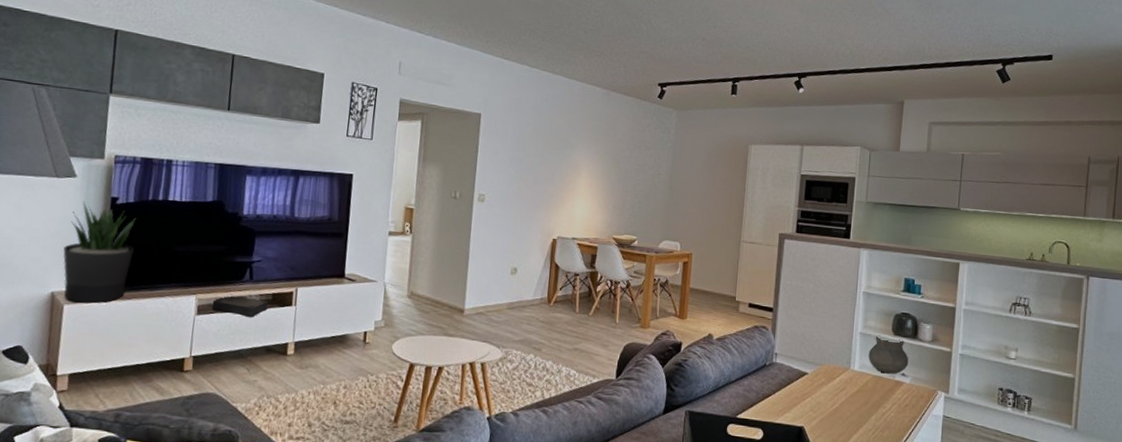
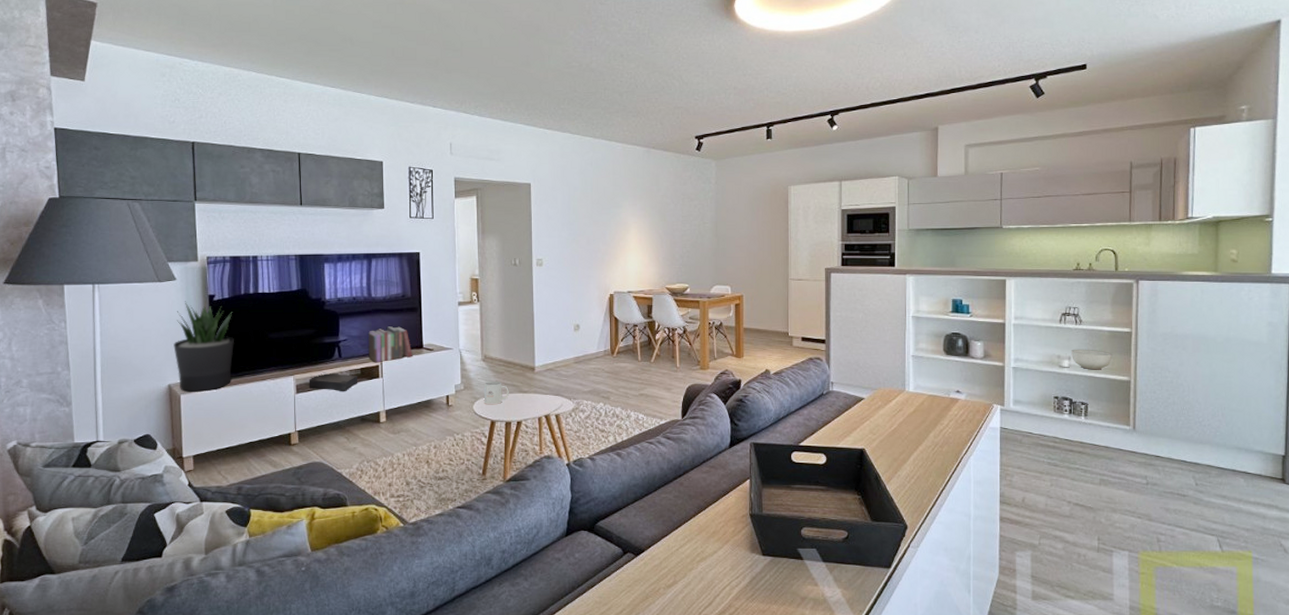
books: none [282,250,332,290] -> present [368,326,413,363]
mug: none [404,320,434,347] -> present [483,382,509,405]
ceramic pot: present [868,335,909,374] -> none [922,356,963,392]
bowl: none [1019,340,1059,365] -> present [1072,349,1113,370]

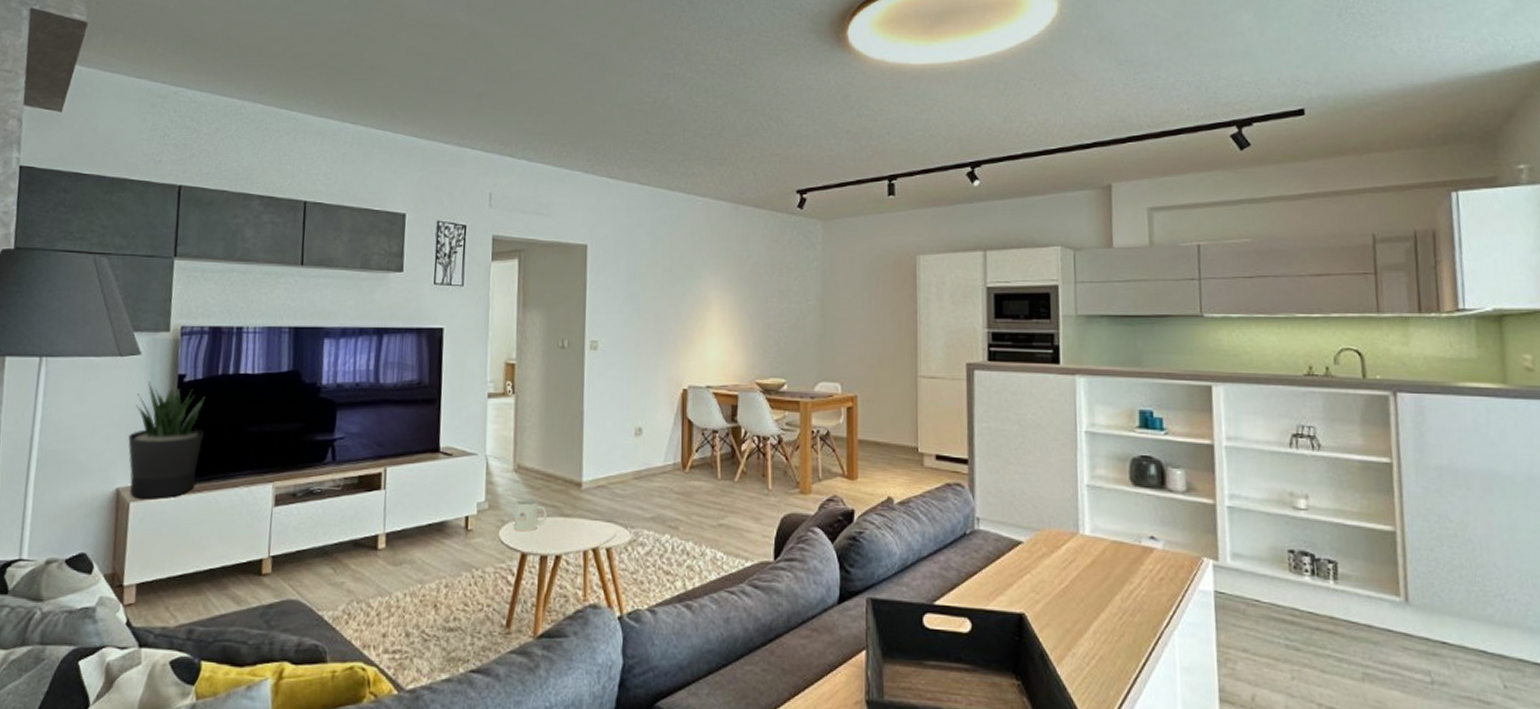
game console: present [309,372,358,391] -> none [290,479,355,506]
books: present [368,326,413,363] -> none [369,422,426,470]
bowl: present [1072,349,1113,370] -> none [1309,484,1368,515]

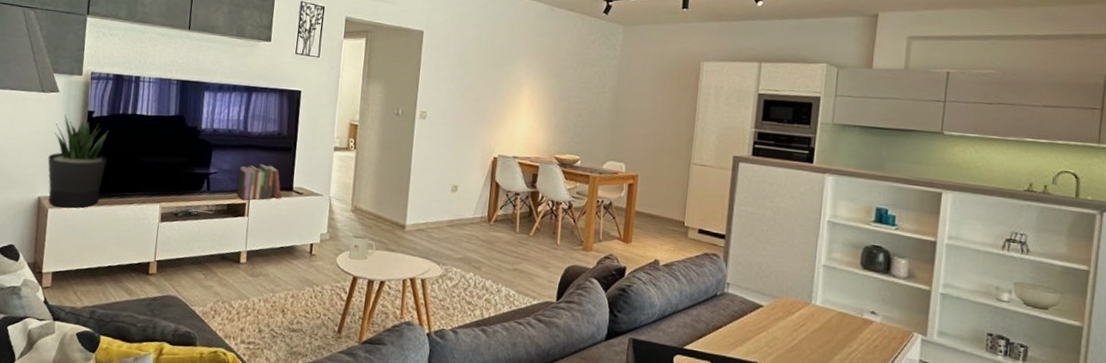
books: none [369,422,426,470] -> present [236,164,282,201]
bowl: none [1309,484,1368,515] -> present [1013,281,1064,310]

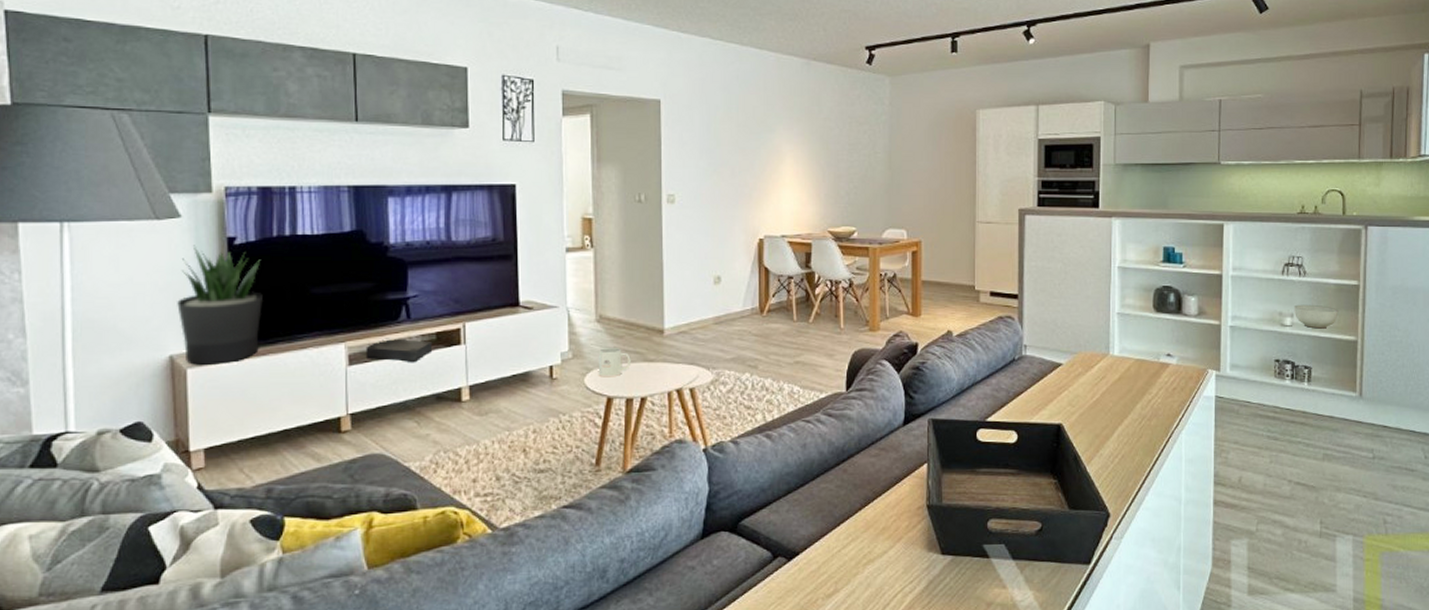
game console: none [173,203,224,226] -> present [365,338,433,362]
books: present [236,164,282,201] -> none [446,278,505,326]

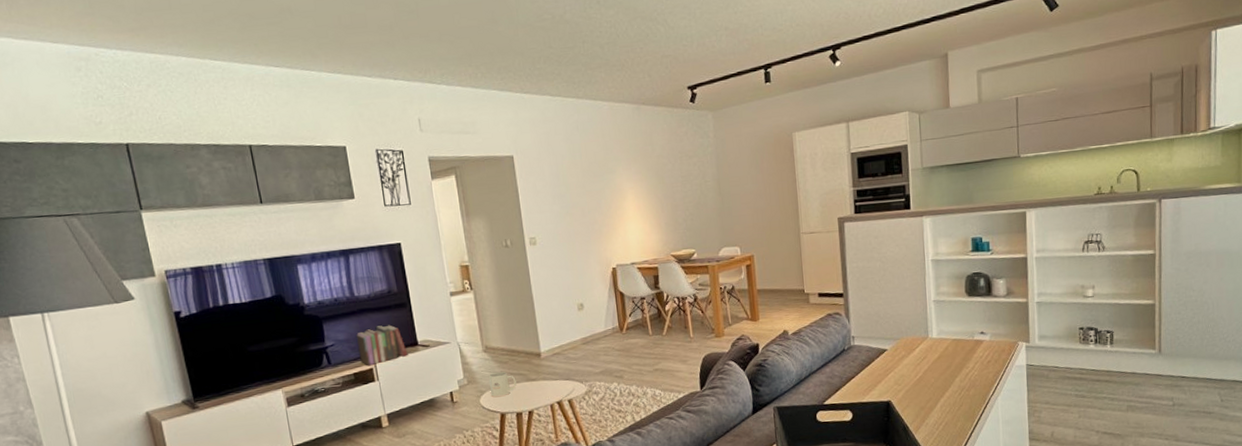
planter: present [177,245,263,366] -> none [142,321,215,418]
game console: present [365,338,433,362] -> none [299,381,353,401]
books: none [446,278,505,326] -> present [356,325,408,366]
bowl: present [1295,304,1339,329] -> none [1095,275,1137,297]

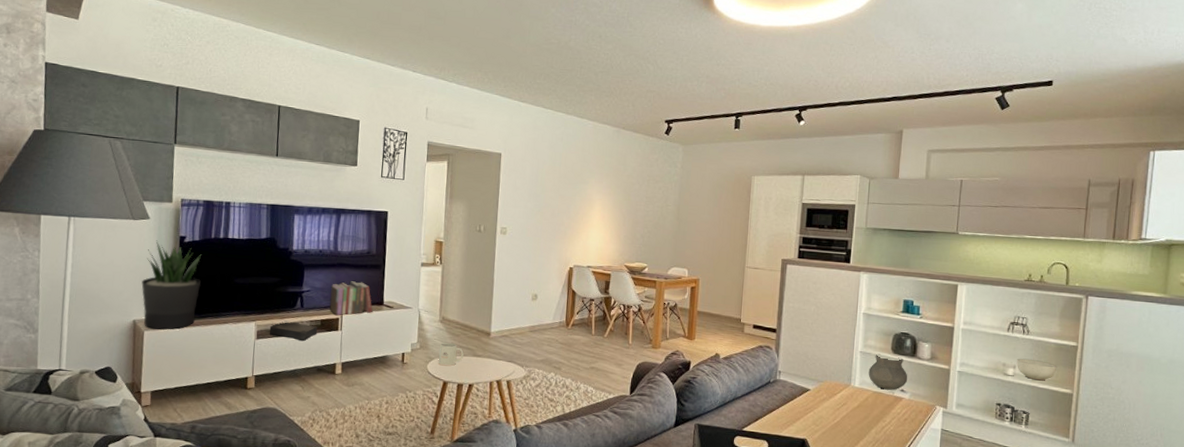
planter: none [142,321,215,418] -> present [141,240,202,331]
game console: none [299,381,353,401] -> present [269,321,318,341]
ceramic pot: none [945,299,986,335] -> present [868,354,908,390]
bowl: none [1095,275,1137,297] -> present [1017,358,1057,381]

